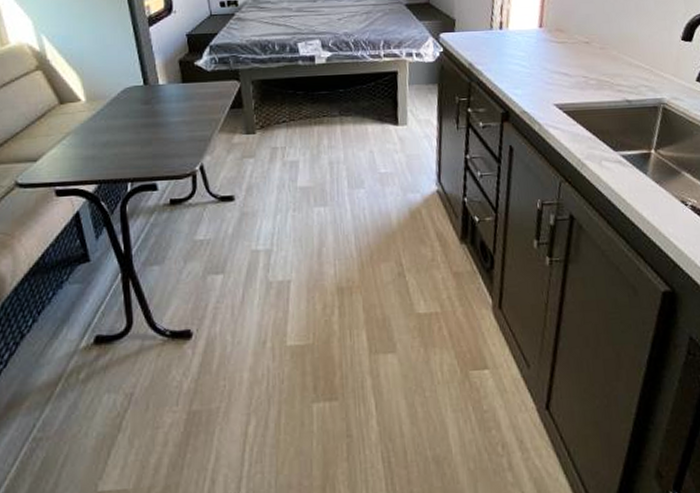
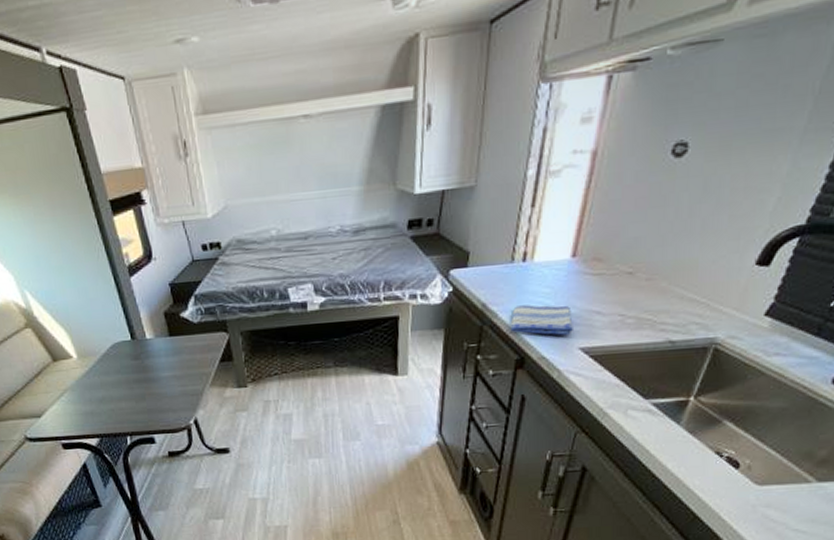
dish towel: none [494,65,547,93] -> present [510,304,573,336]

